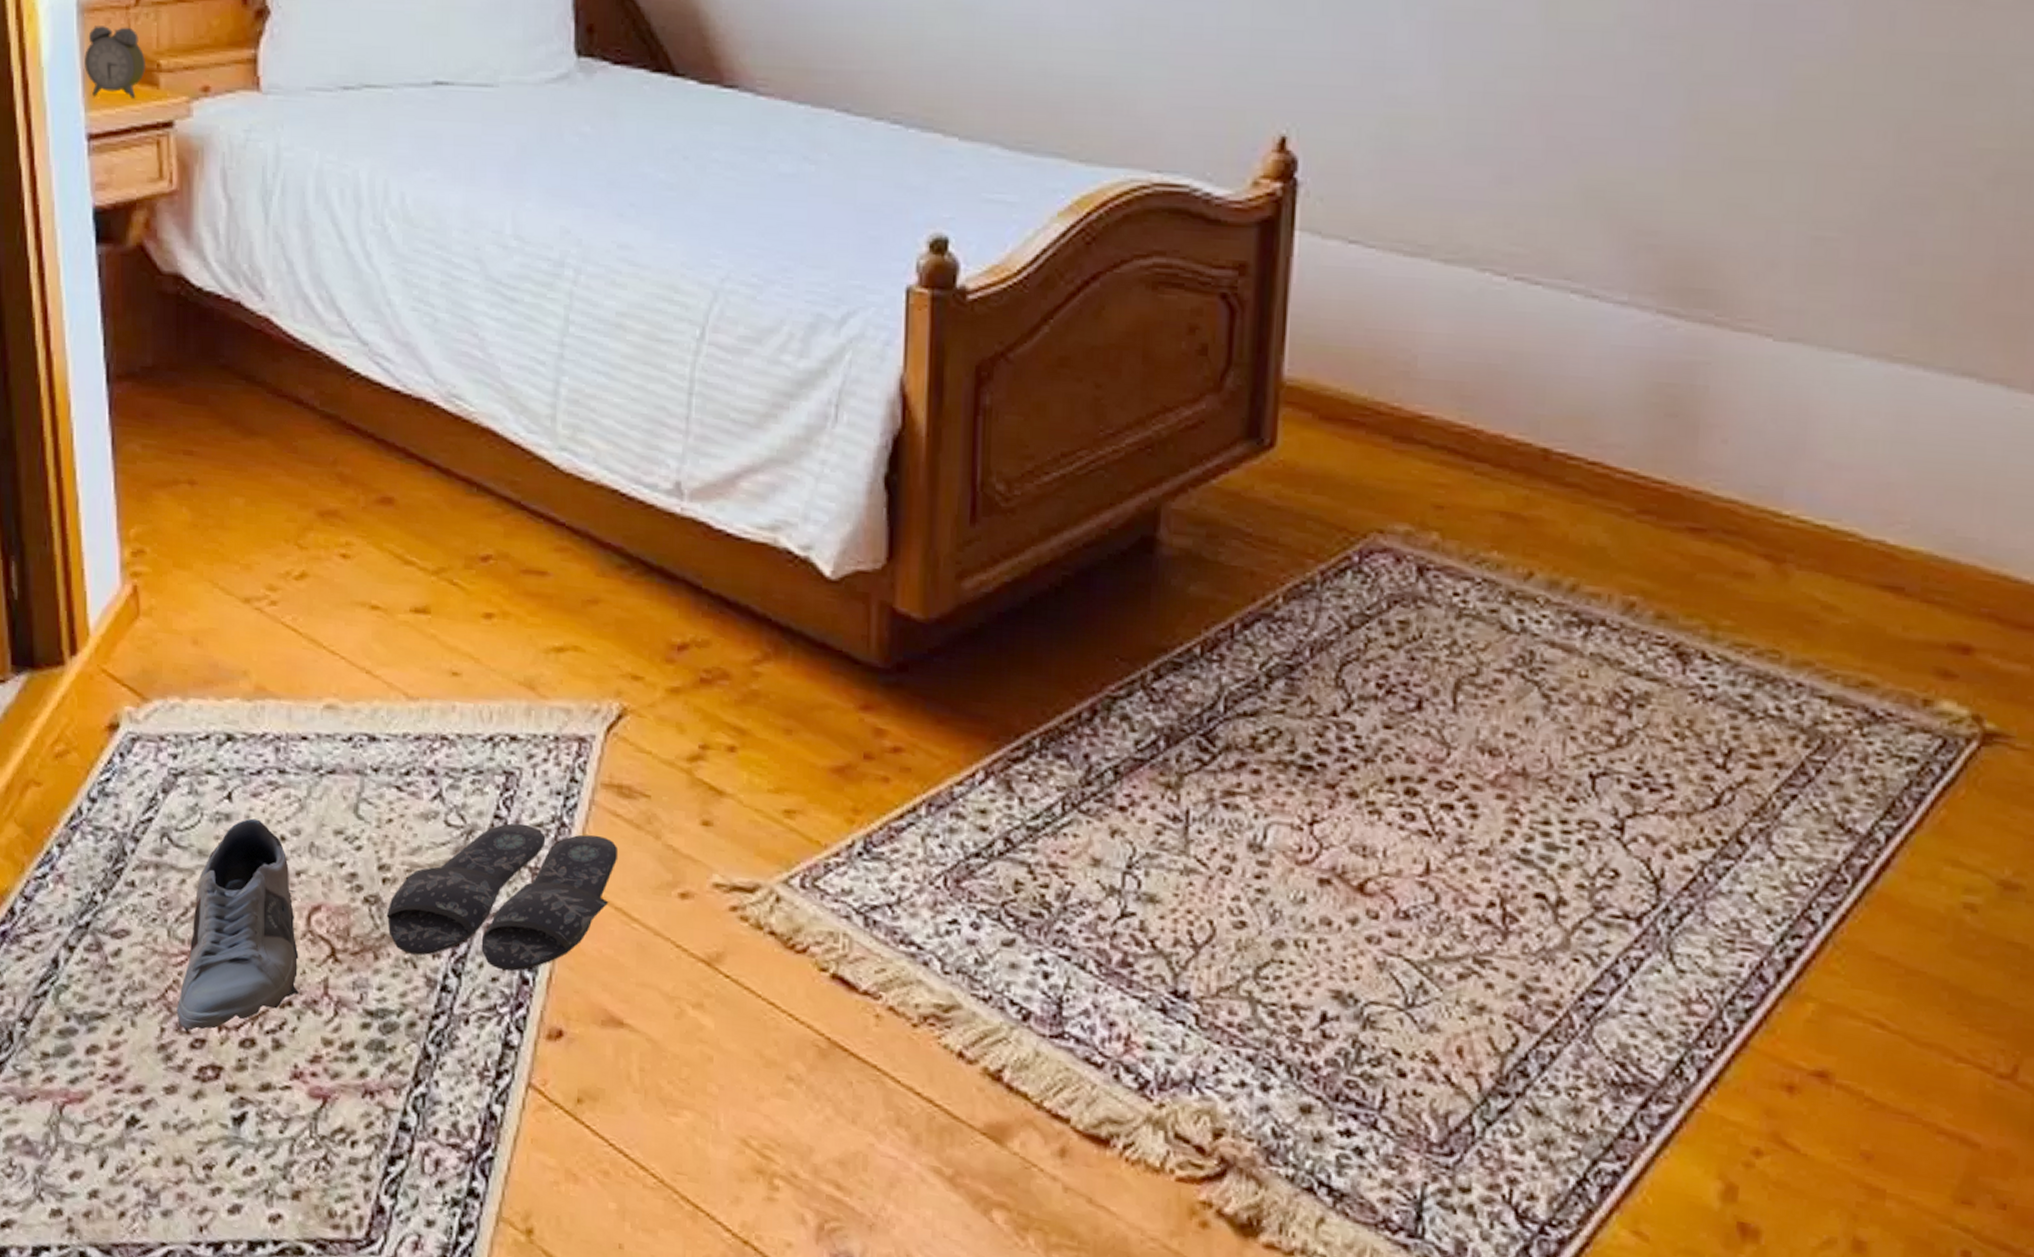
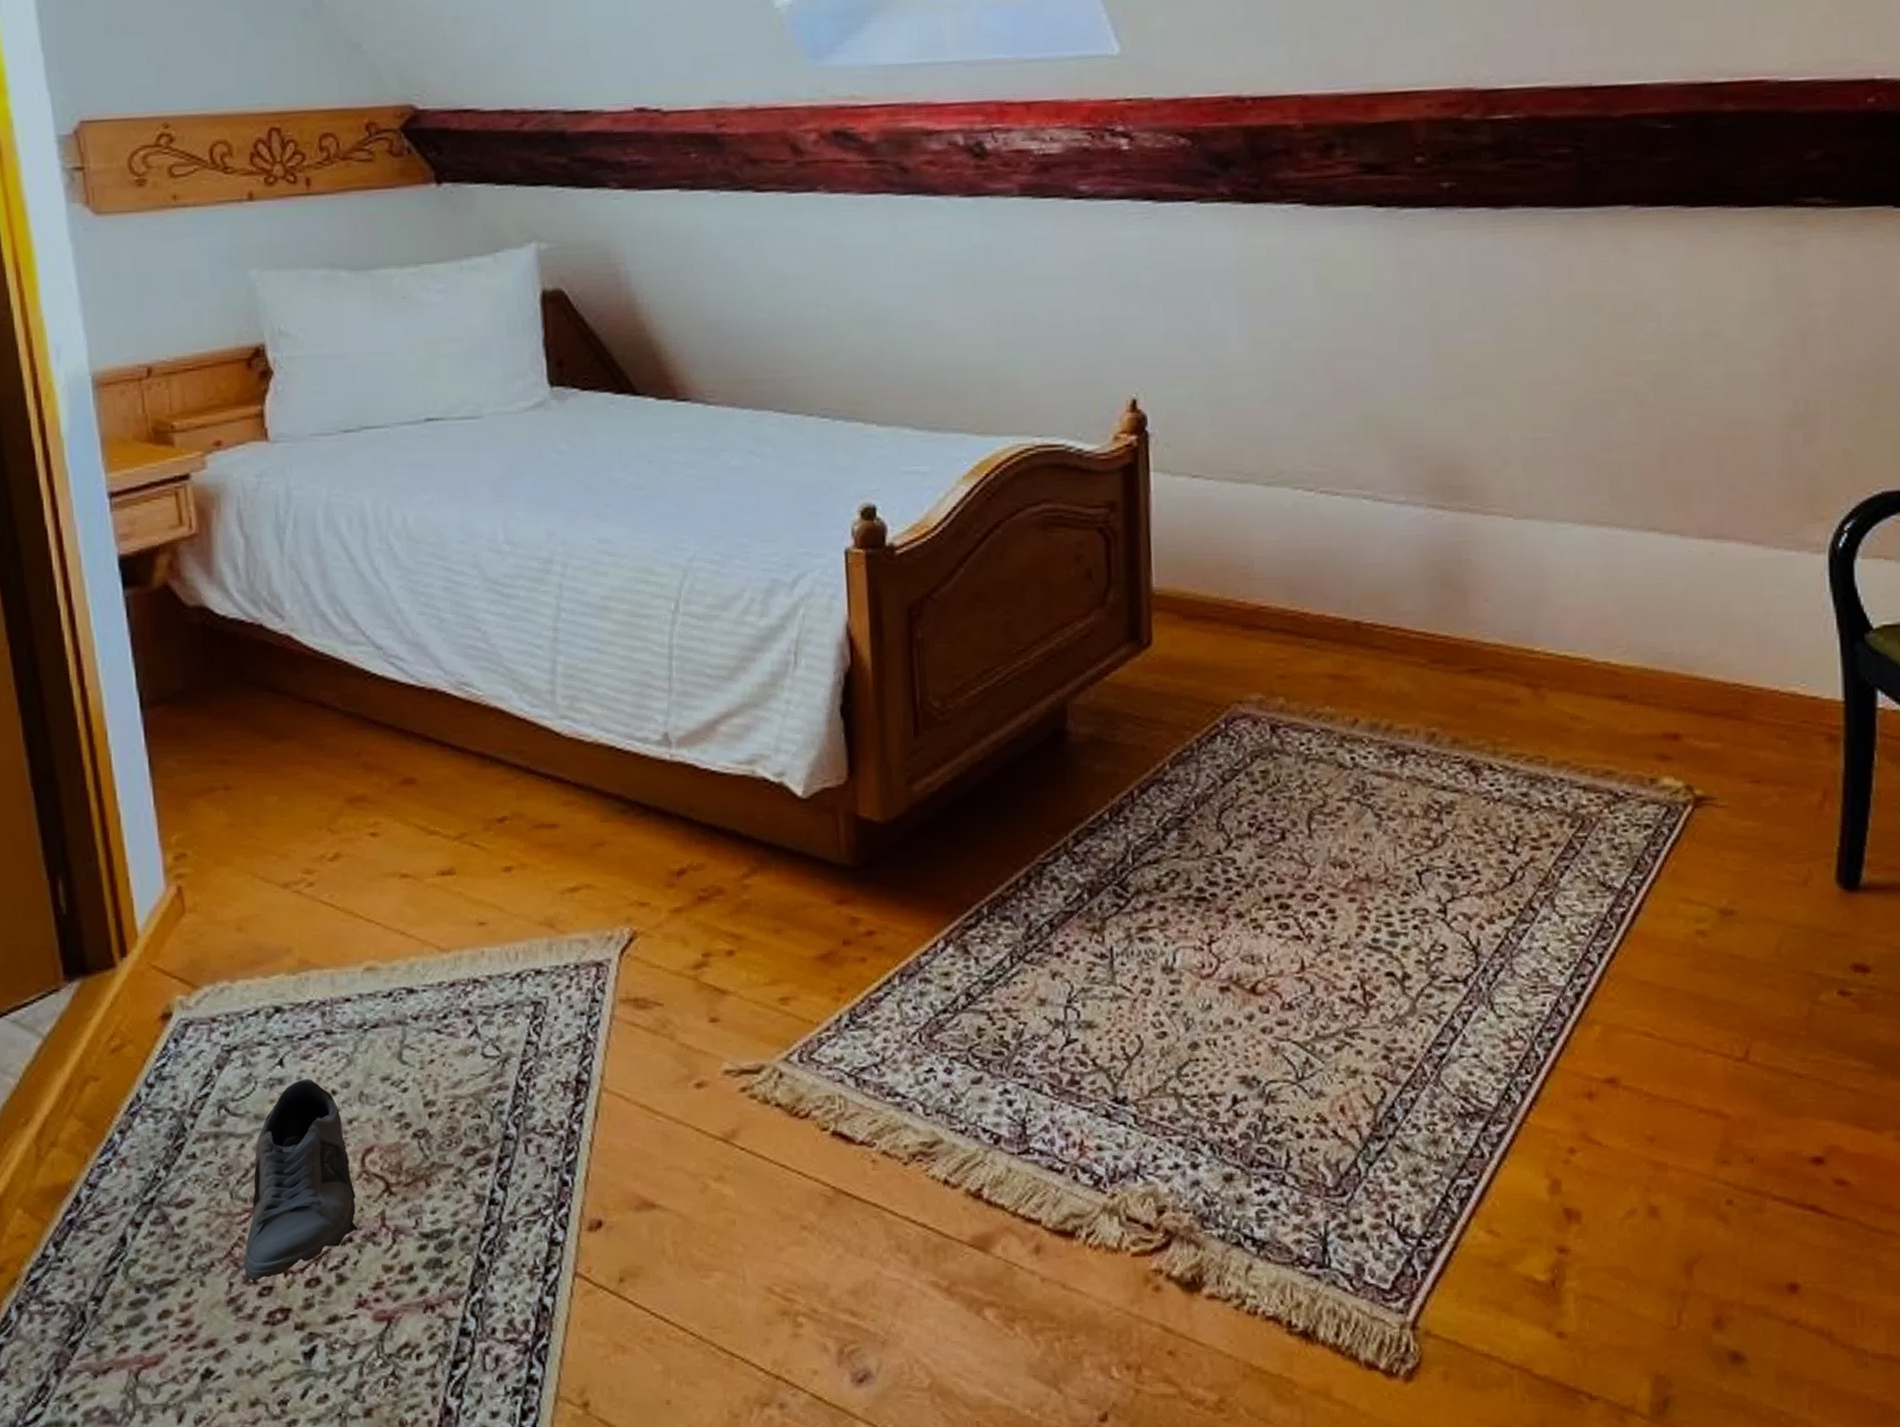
alarm clock: present [84,25,145,99] -> none [102,396,160,460]
slippers: present [386,823,617,971] -> none [434,1045,638,1177]

